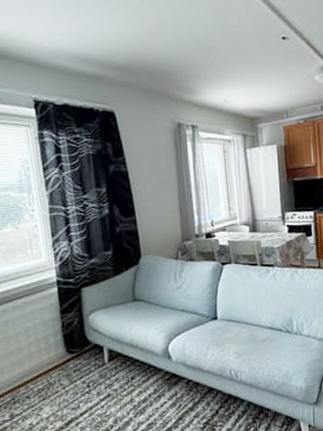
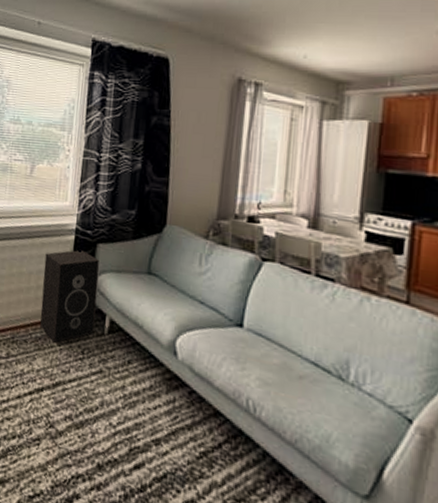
speaker: none [30,298,95,388] -> present [40,249,99,343]

